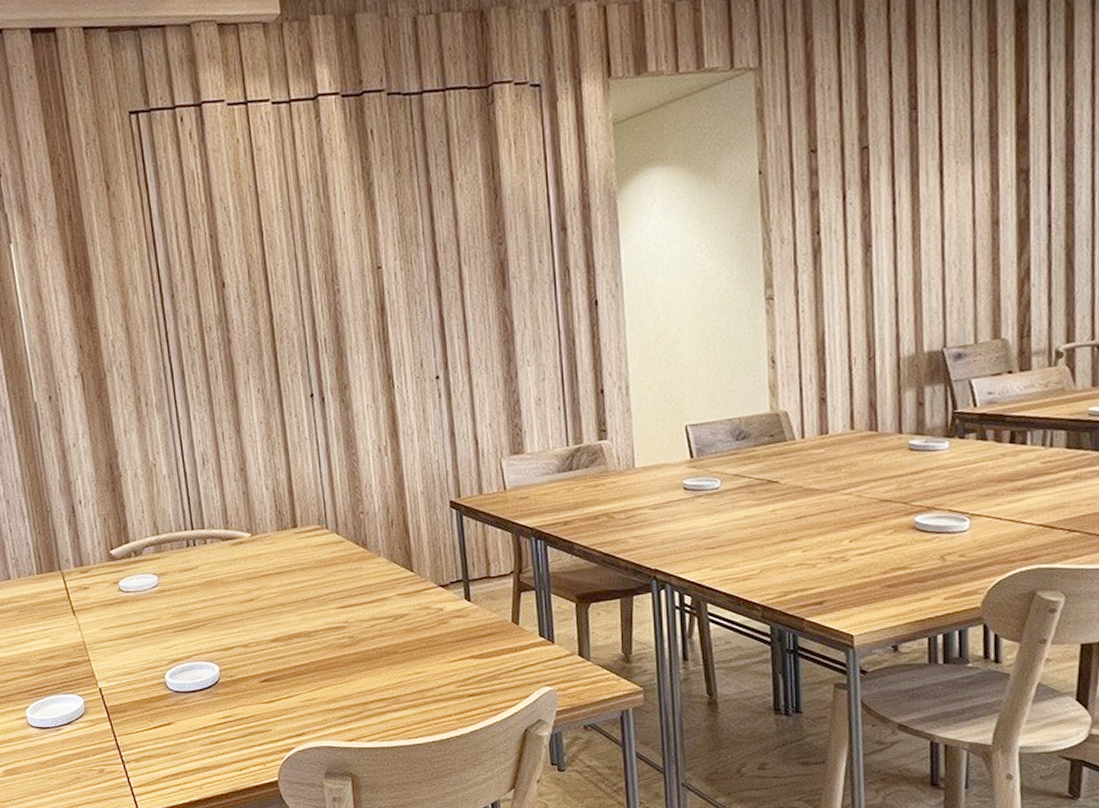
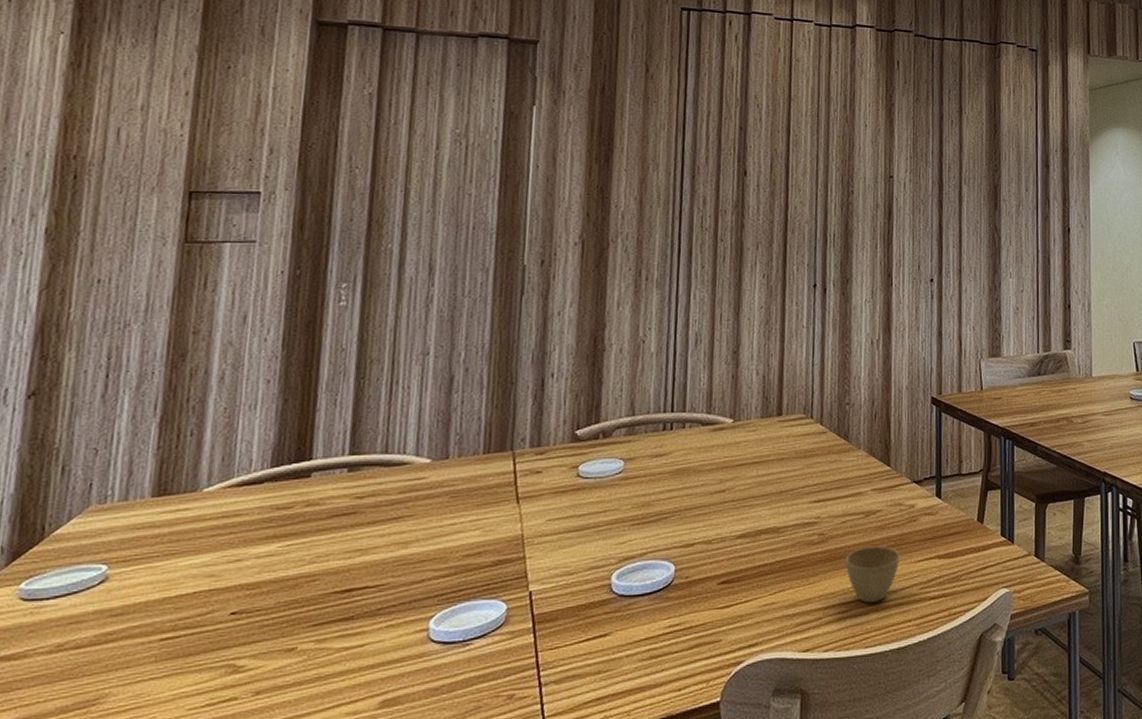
cup: none [378,647,433,699] -> present [845,545,900,603]

